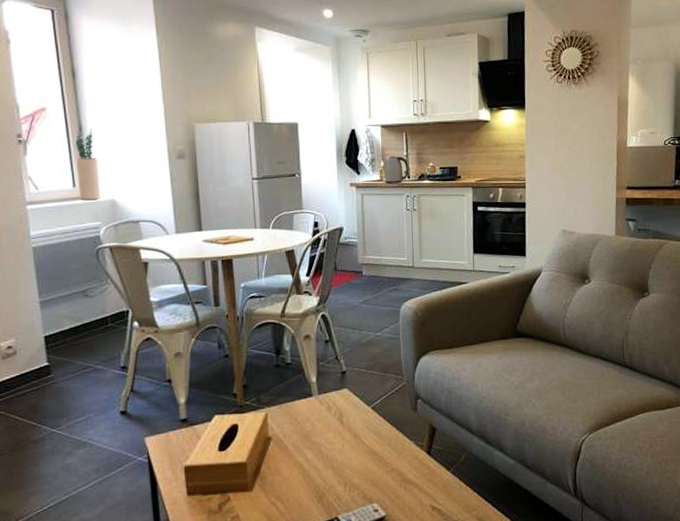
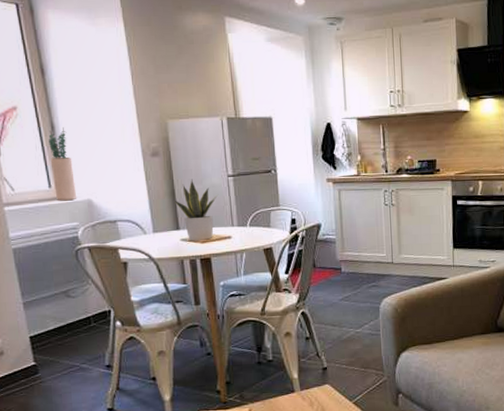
potted plant: none [197,181,243,243] -> present [174,179,219,242]
kettle: present [383,155,408,184] -> none [360,149,386,179]

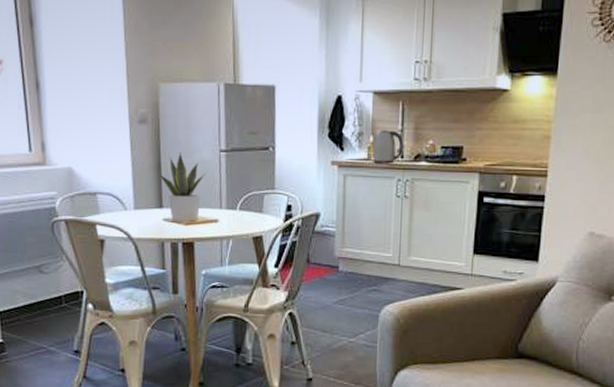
vase: present [49,127,77,201] -> none [32,86,58,168]
kettle: none [360,149,386,179] -> present [372,129,403,164]

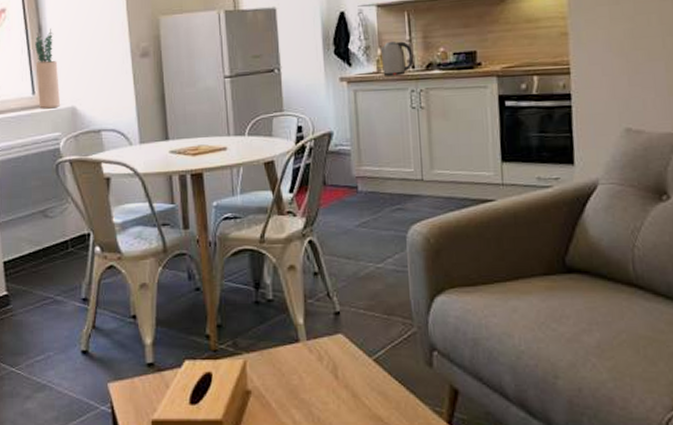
vase: none [32,86,58,168] -> present [35,29,61,109]
potted plant: present [159,151,209,223] -> none [163,81,214,154]

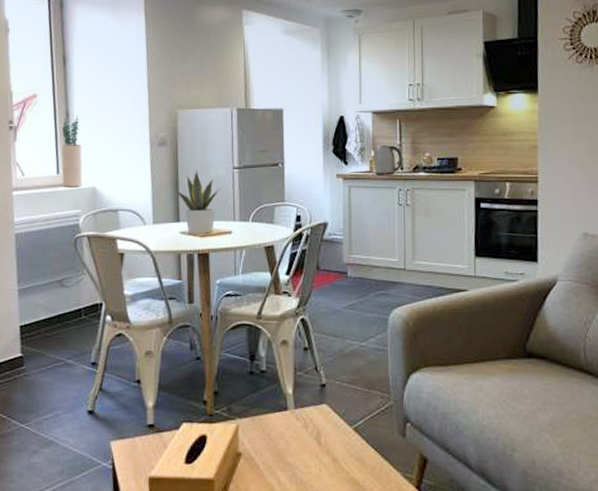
potted plant: none [163,81,214,154] -> present [176,170,223,235]

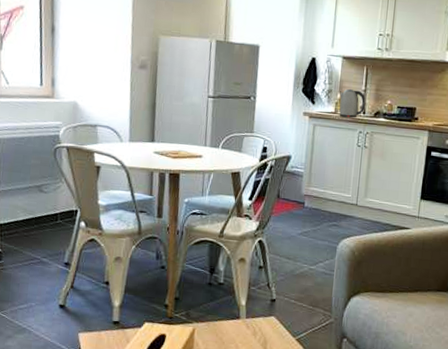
vase: present [61,115,83,188] -> none [45,31,66,101]
potted plant: present [176,170,223,235] -> none [153,95,197,157]

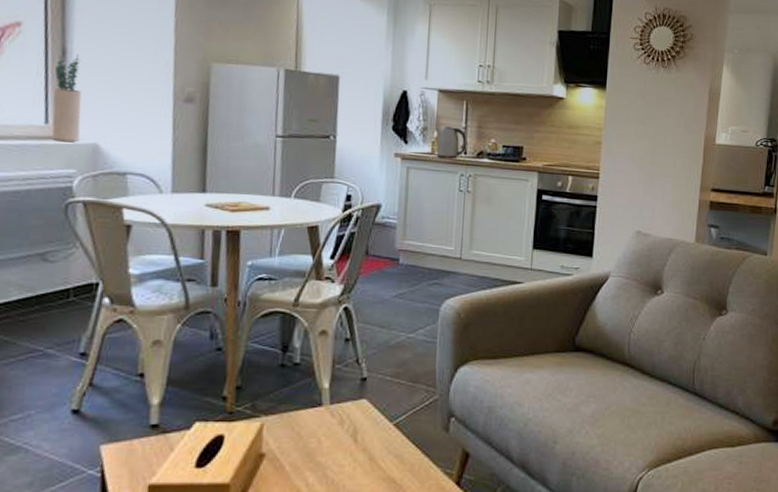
vase: none [45,31,66,101] -> present [51,54,82,143]

